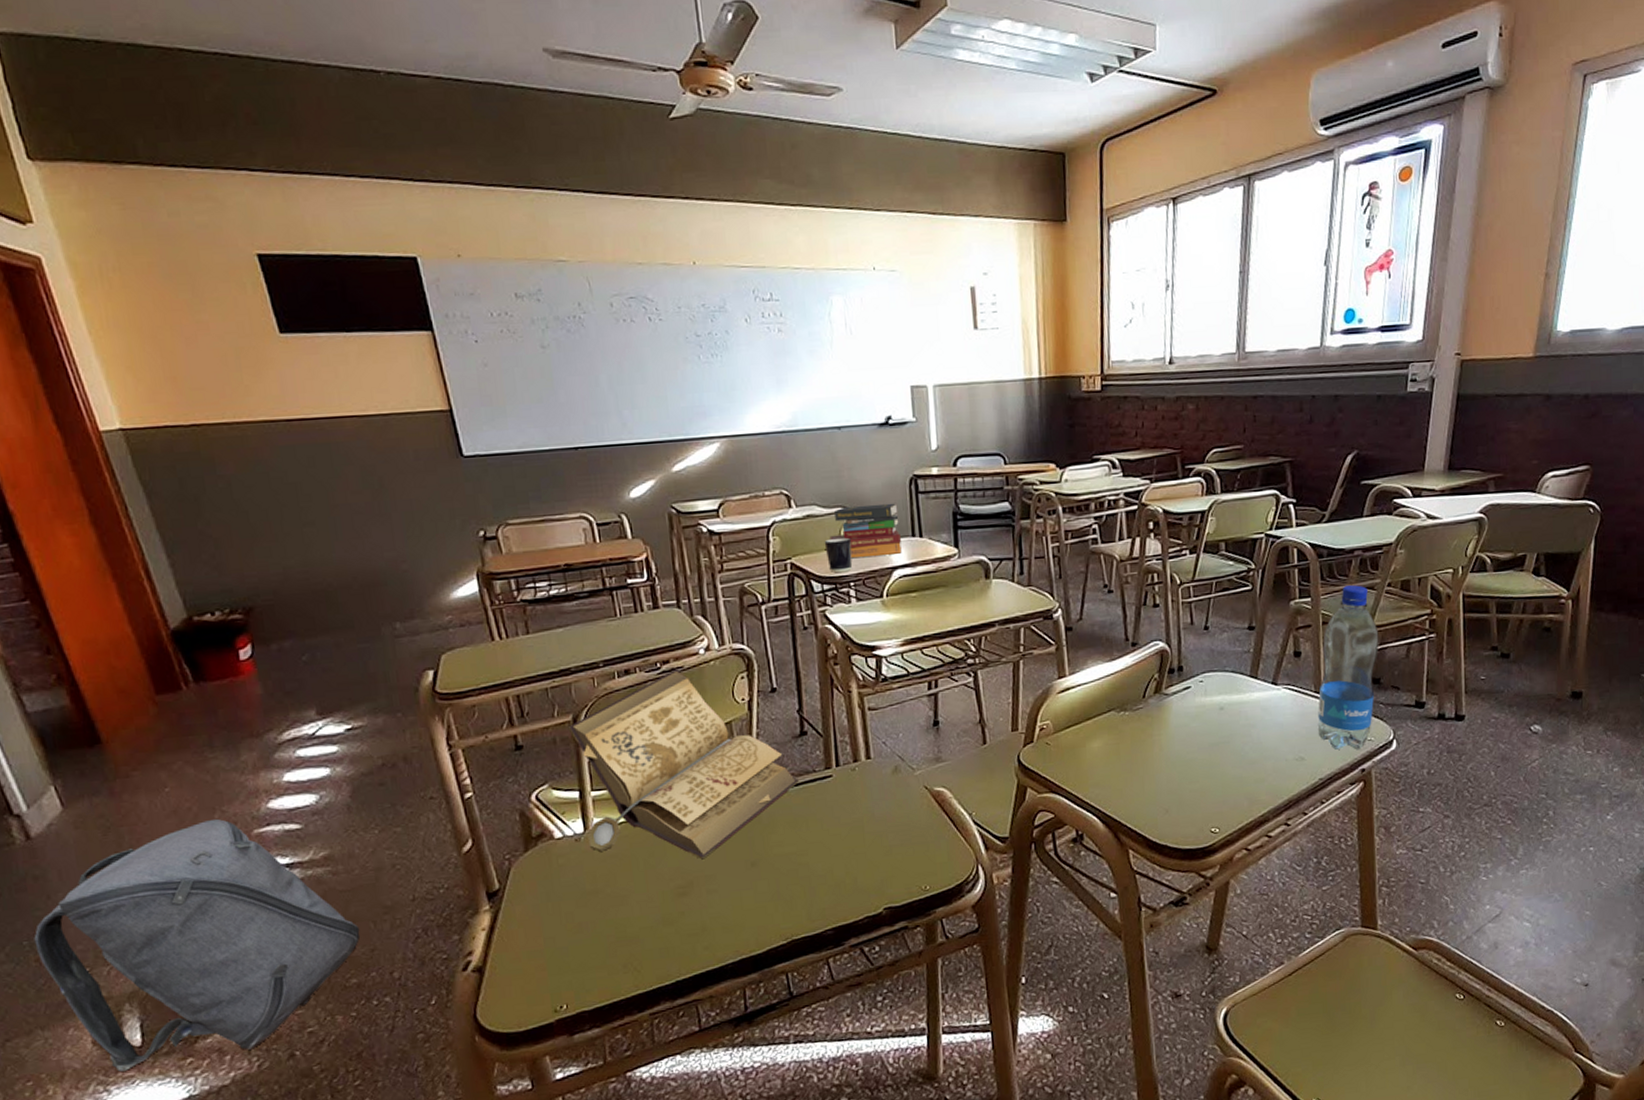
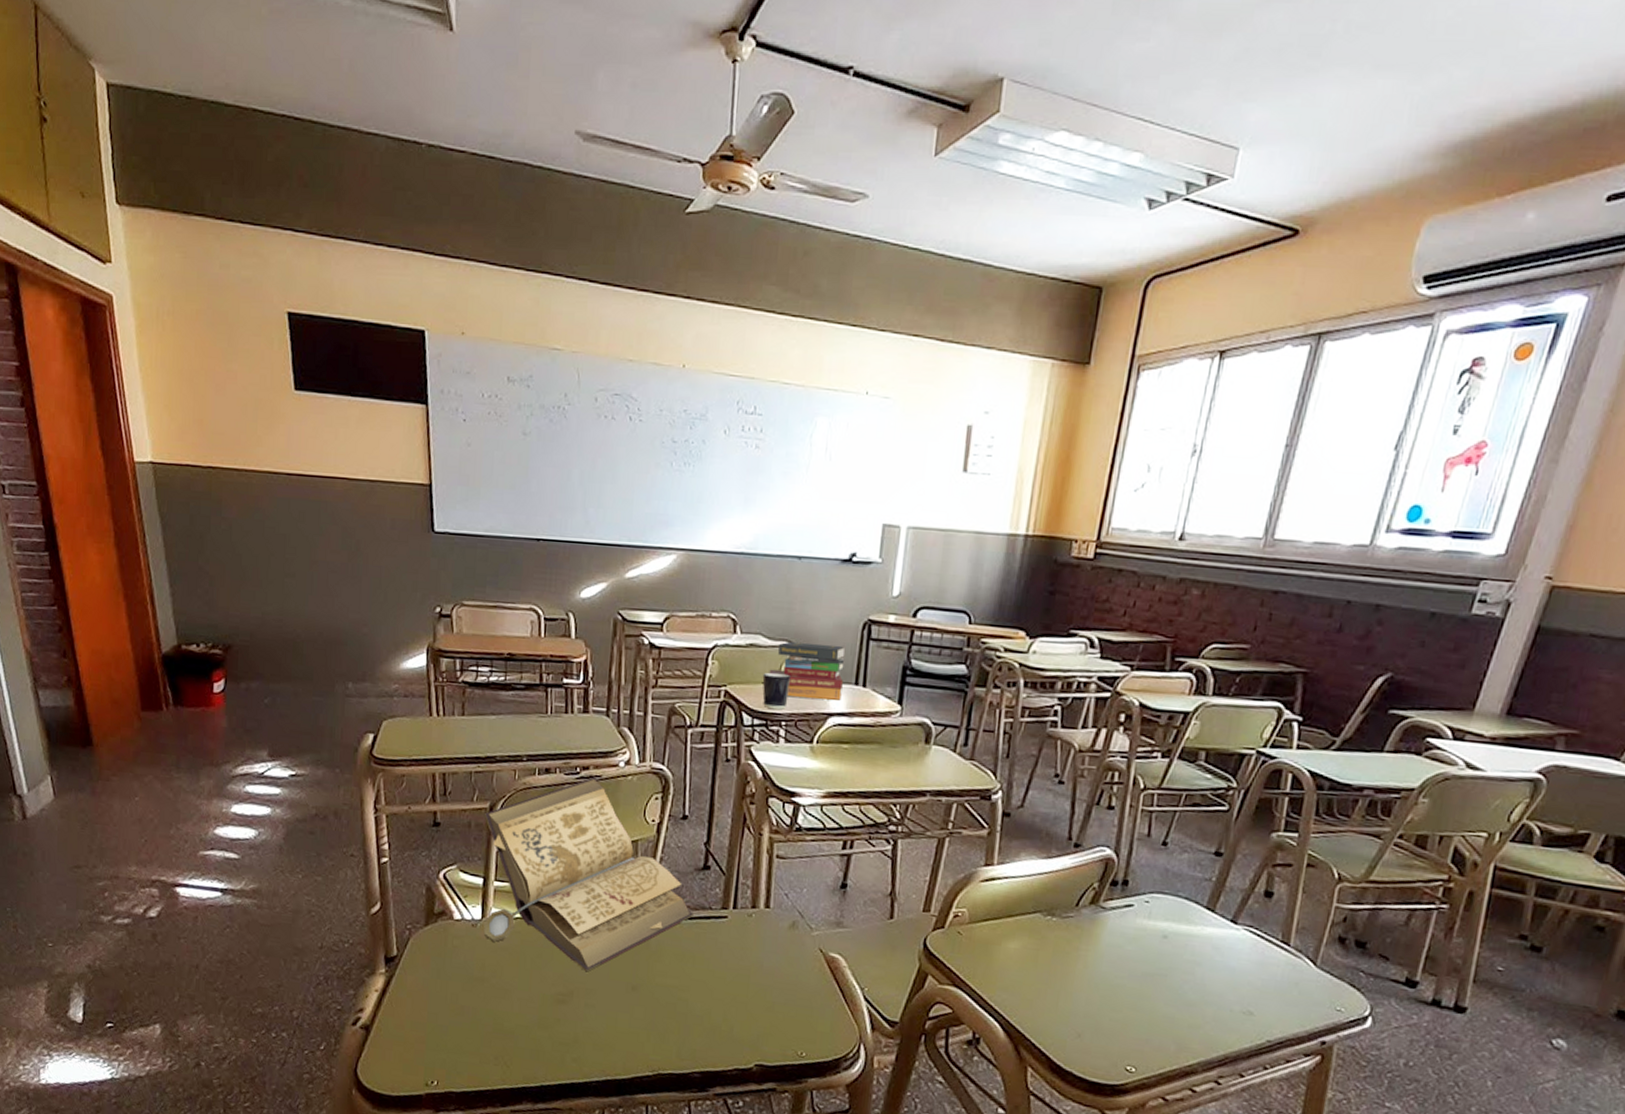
backpack: present [33,818,361,1072] -> none [15,833,272,1050]
bottle: present [1317,585,1379,750] -> none [1275,828,1376,1019]

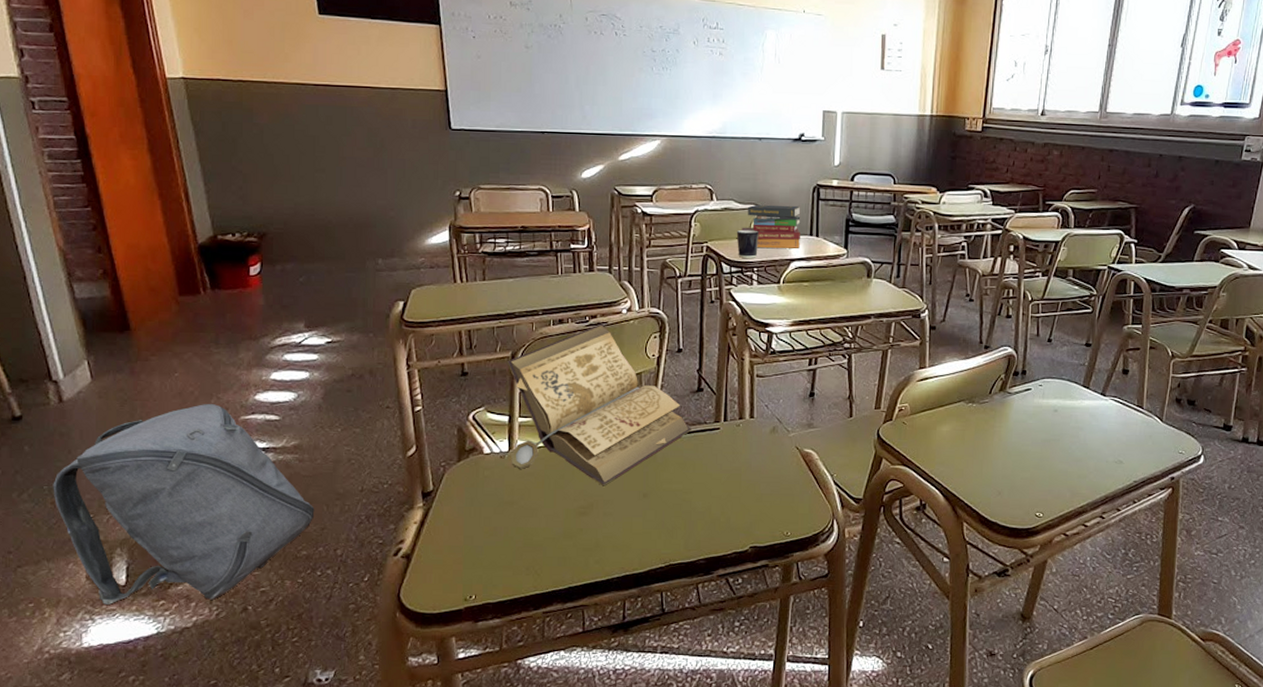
backpack: none [15,833,272,1050] -> present [53,403,315,604]

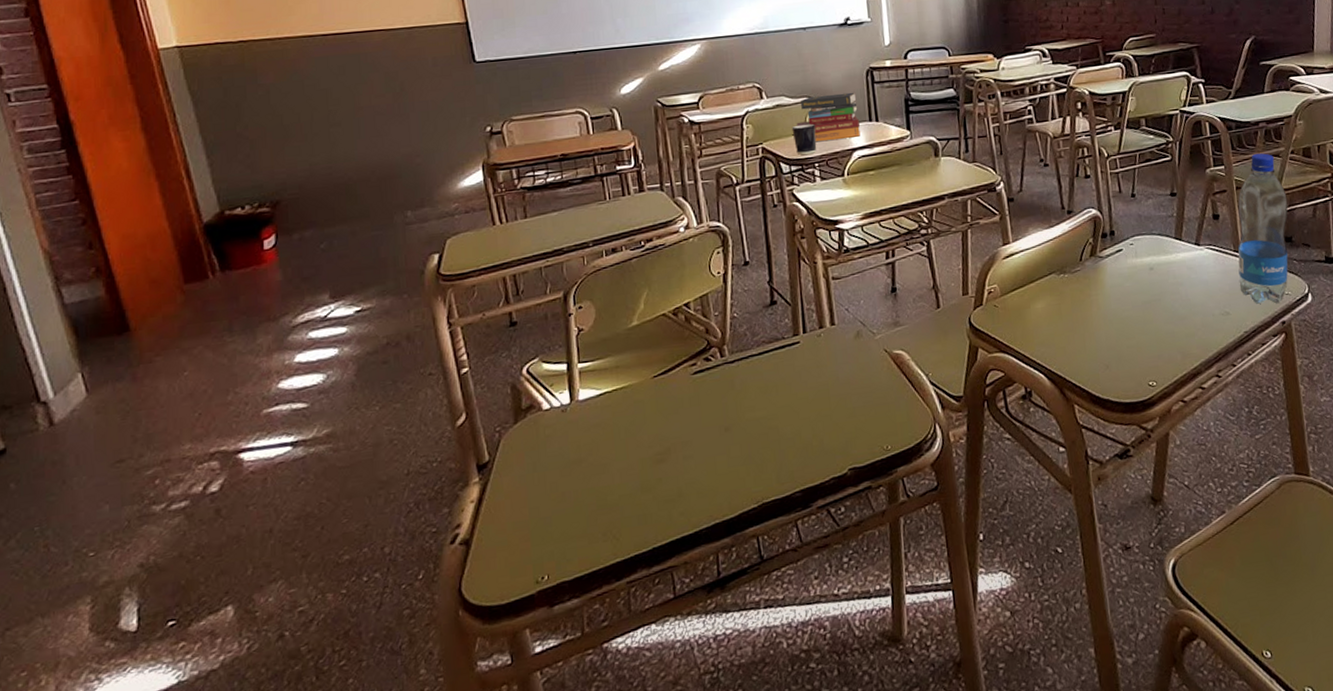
backpack: present [53,403,315,604] -> none [45,400,356,658]
book: present [506,323,691,486] -> none [558,246,769,427]
bottle: none [1136,318,1198,460] -> present [1238,153,1288,304]

